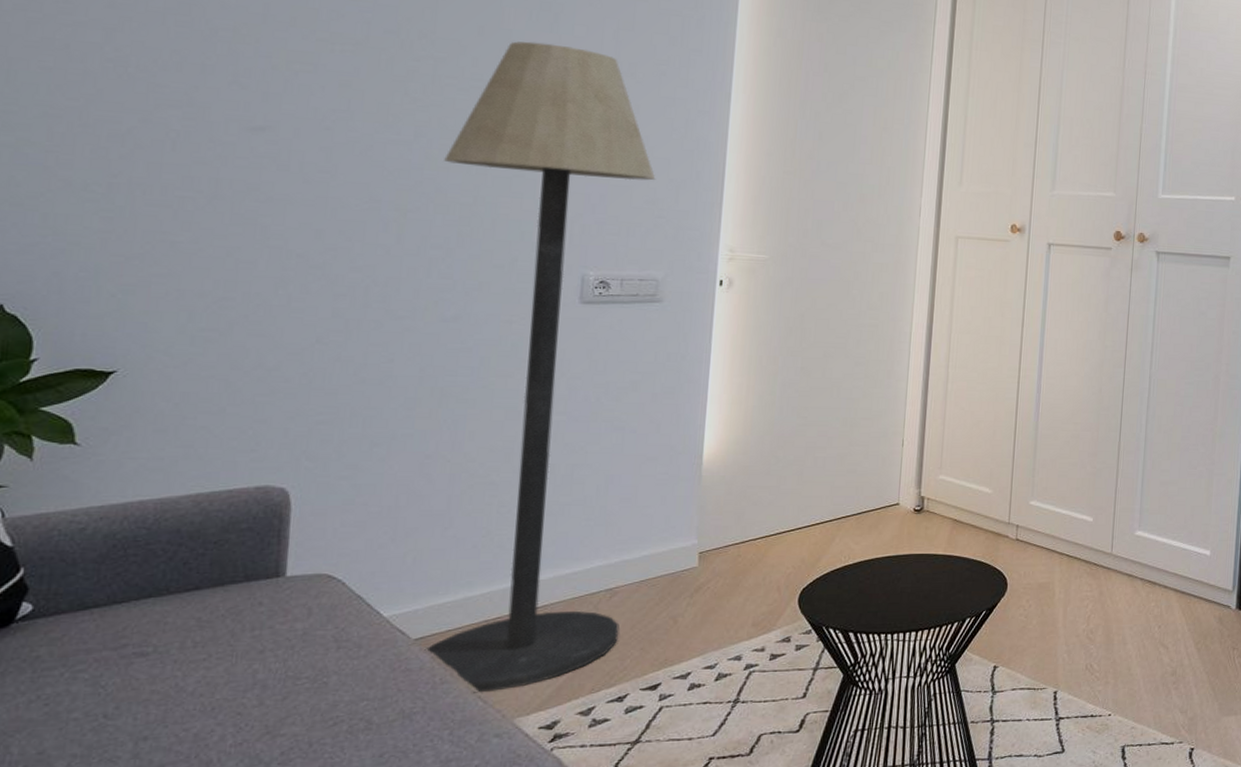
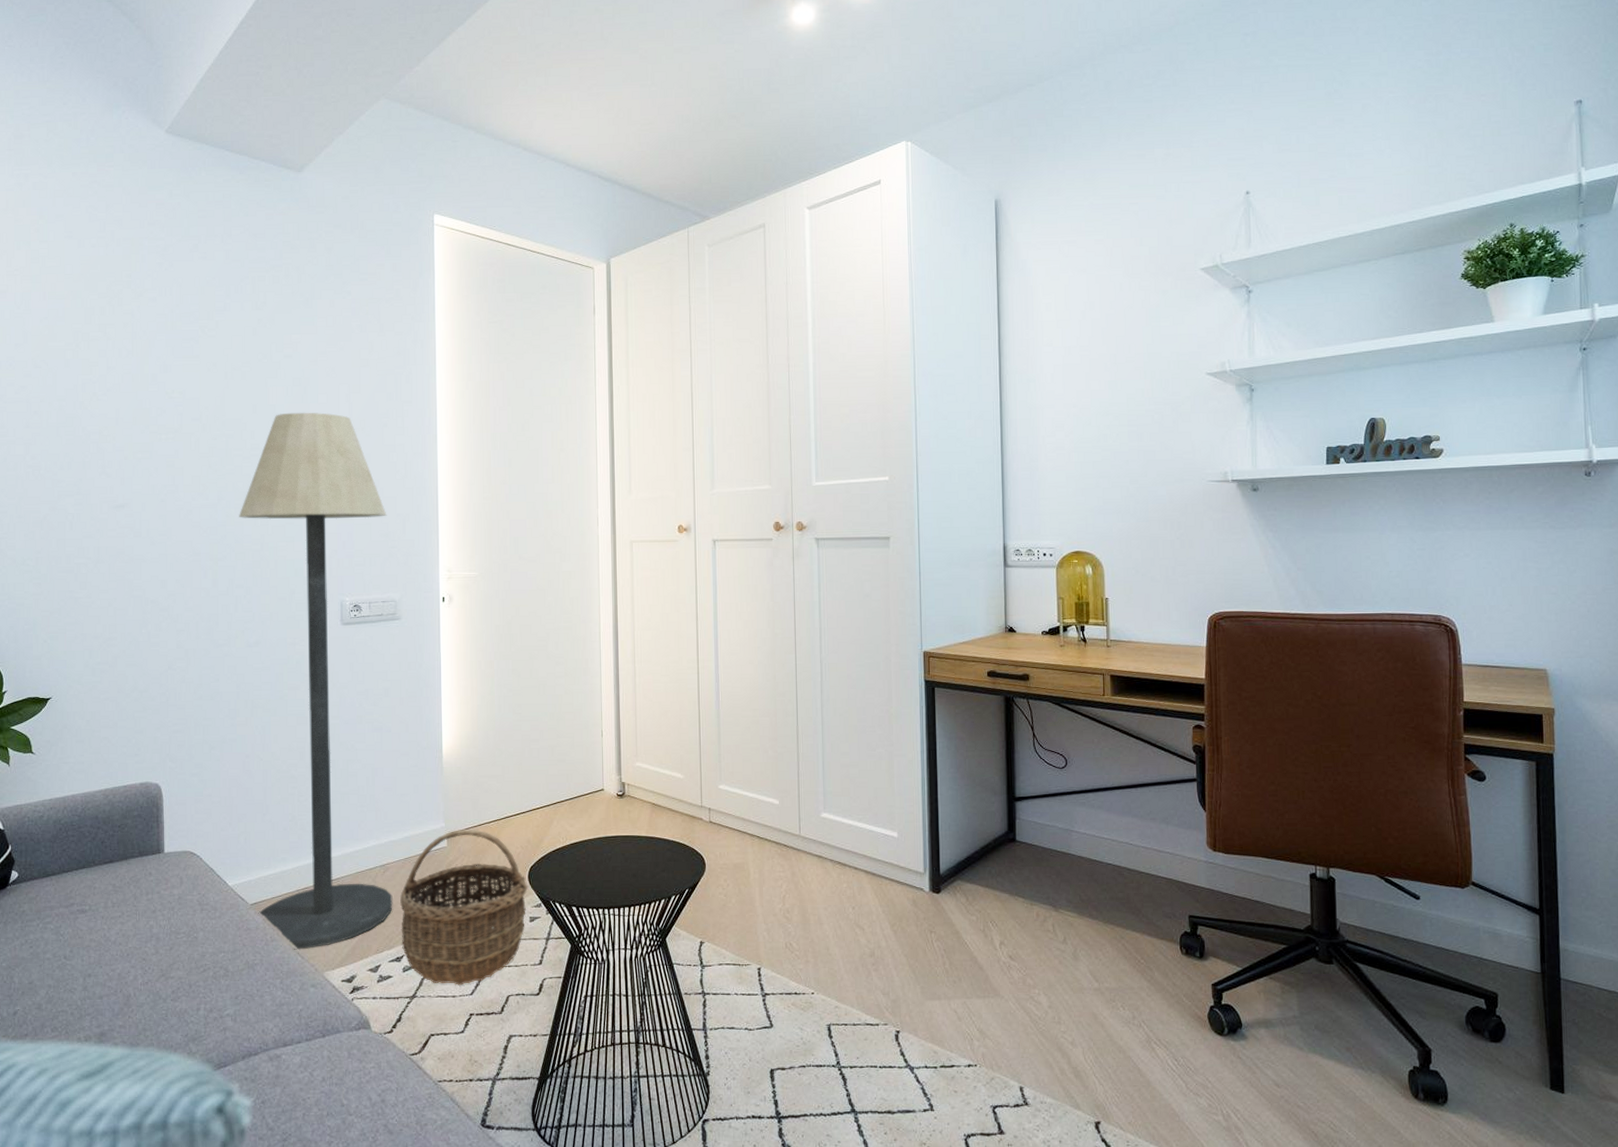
wicker basket: none [626,547,797,726] -> present [399,829,528,985]

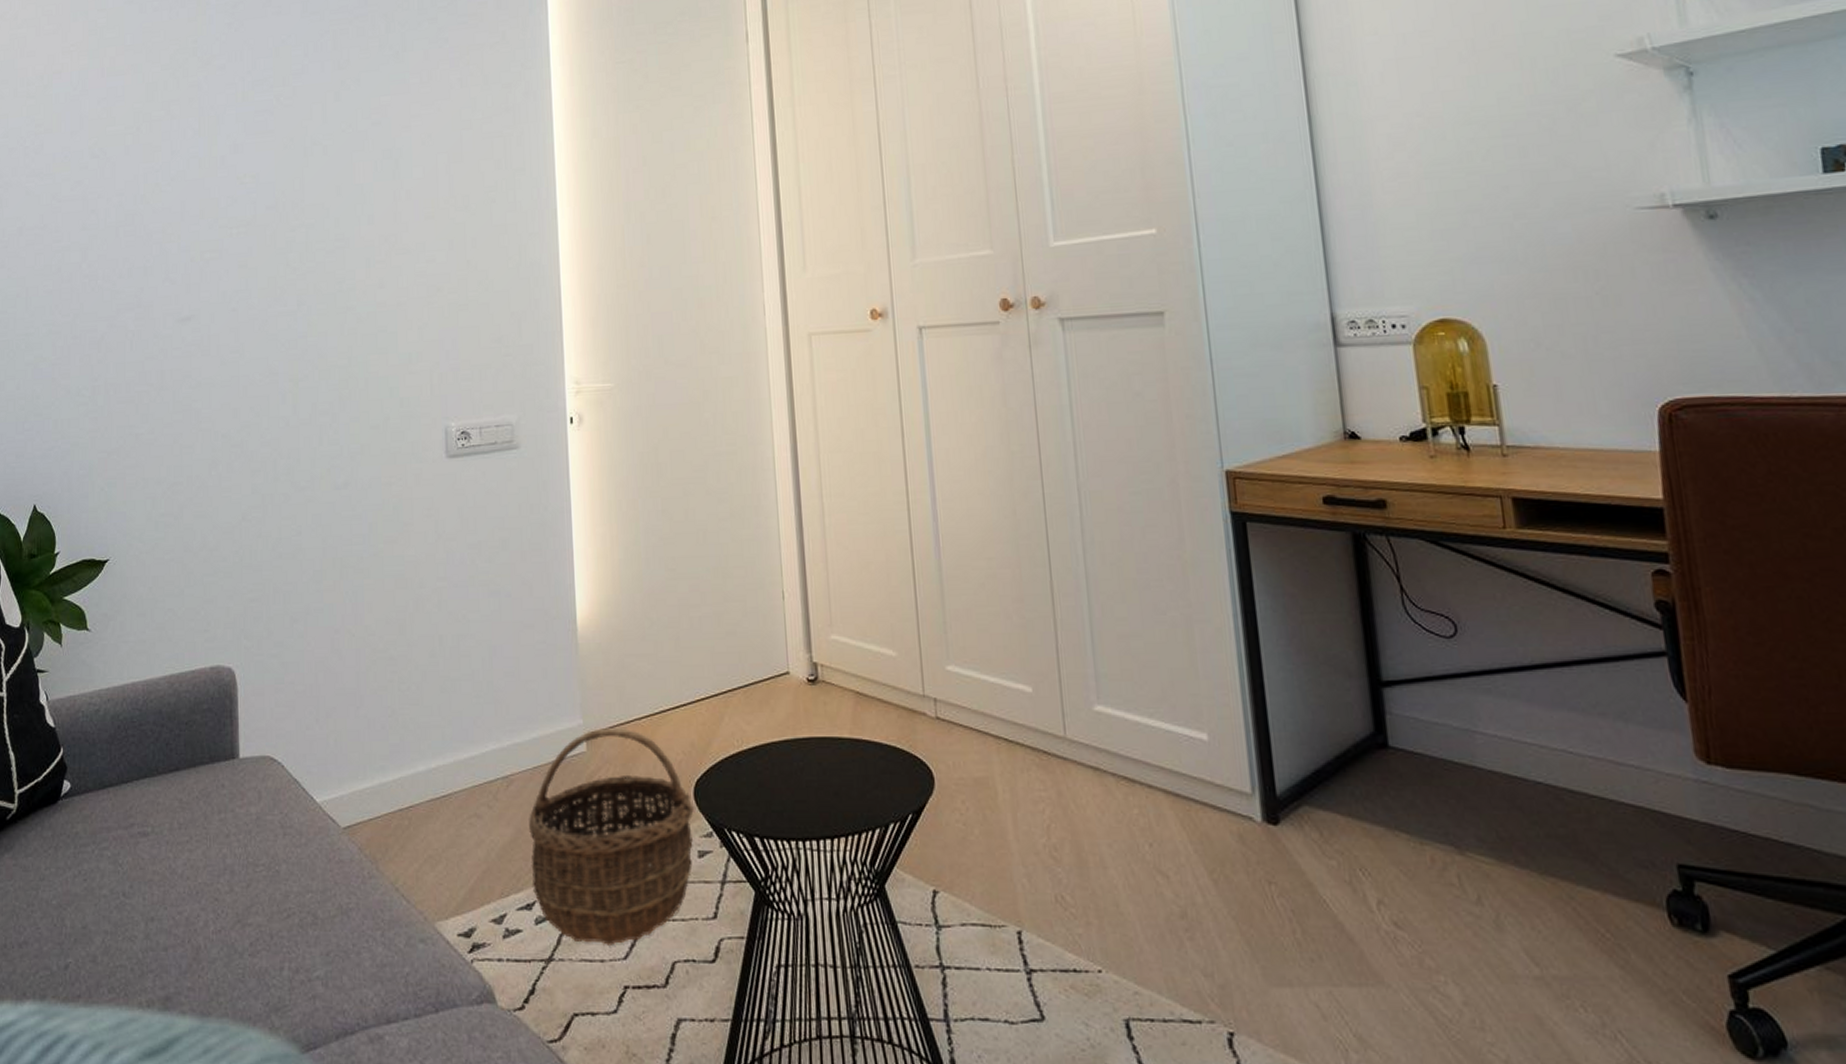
floor lamp: present [239,412,393,950] -> none [322,190,520,891]

